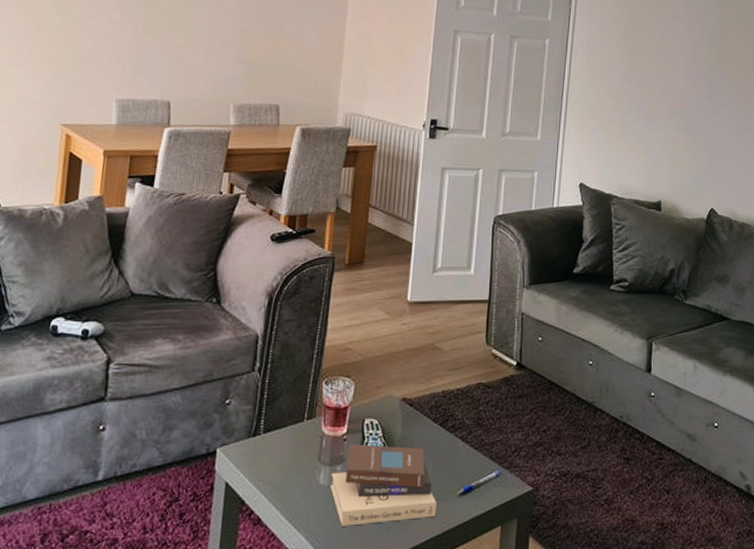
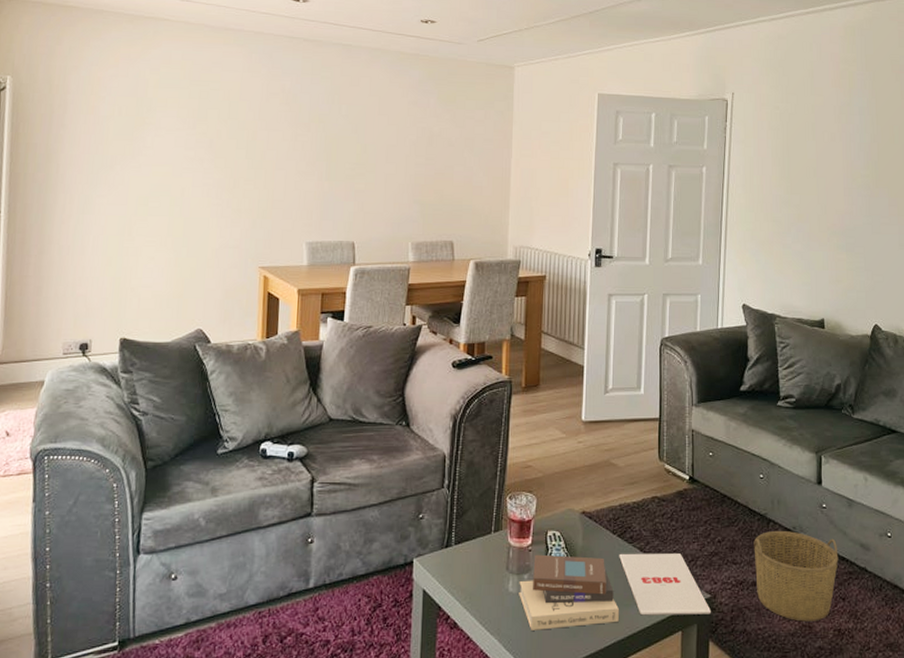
magazine: none [439,443,533,510] -> present [619,553,712,616]
basket: none [579,421,665,515] -> present [753,531,839,622]

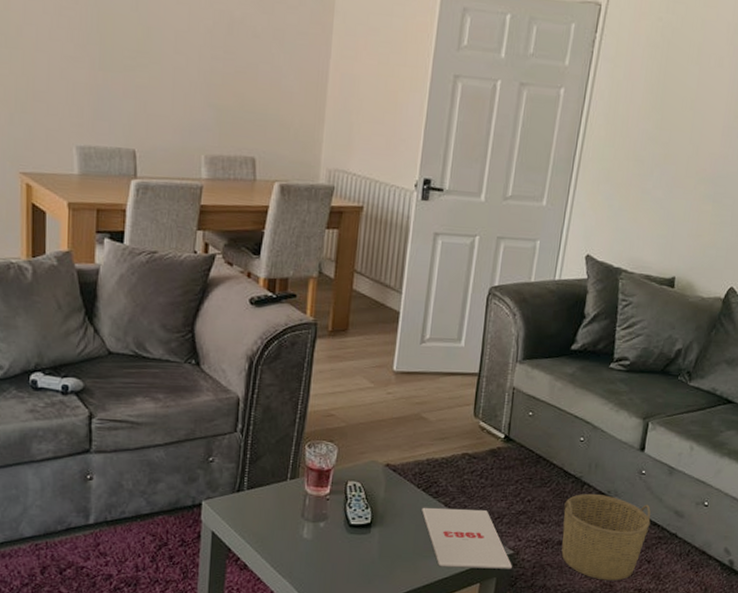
books: present [519,554,619,631] -> none [313,503,417,576]

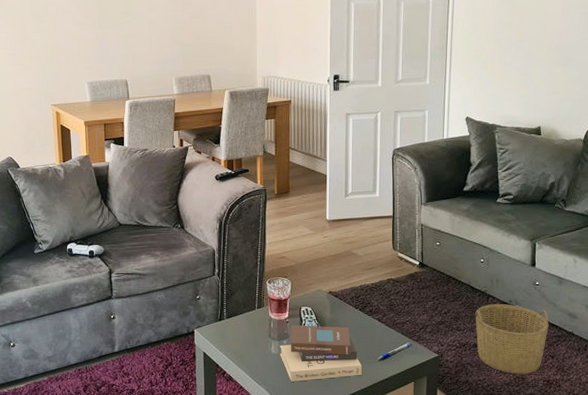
books: none [313,503,417,576] -> present [280,325,362,382]
magazine: present [422,507,513,569] -> none [361,323,439,371]

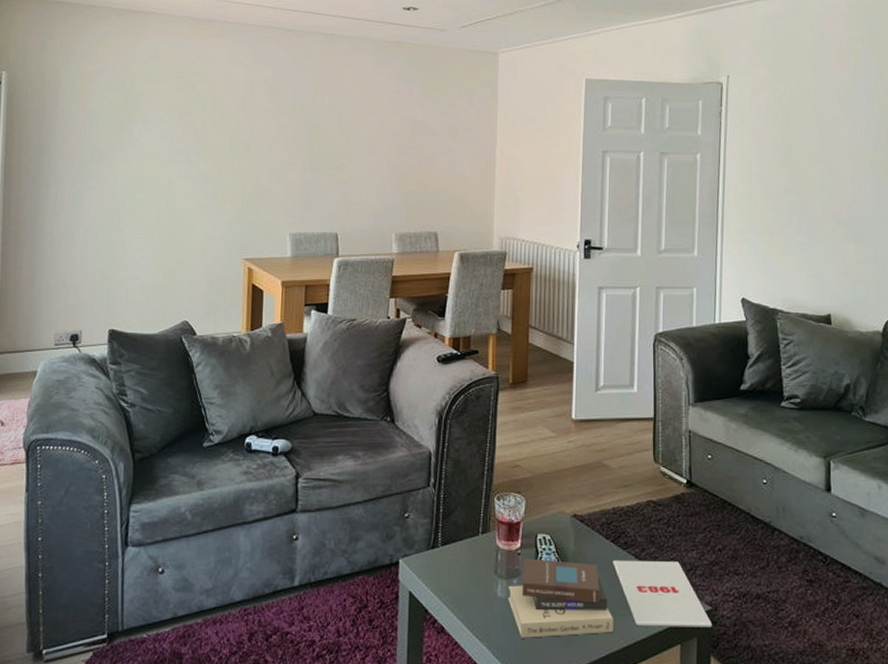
magazine: none [361,323,439,371] -> present [613,559,713,628]
basket: present [475,304,549,374] -> none [757,541,851,639]

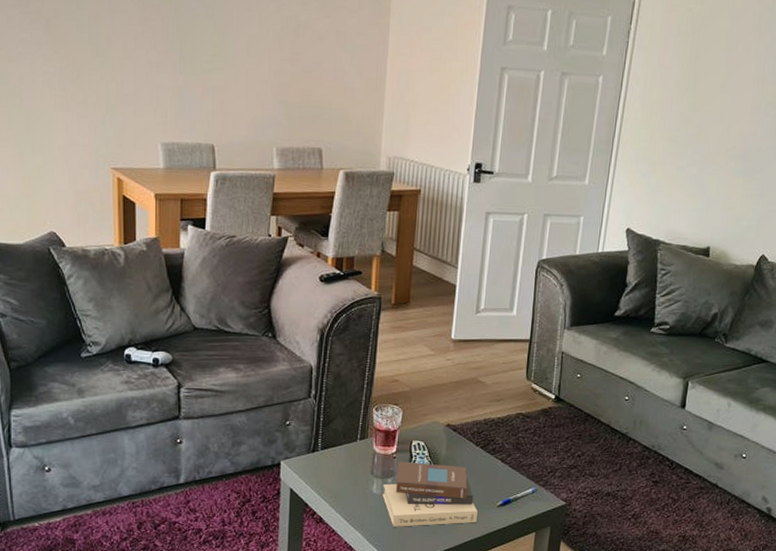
magazine: present [613,559,713,628] -> none [480,463,566,519]

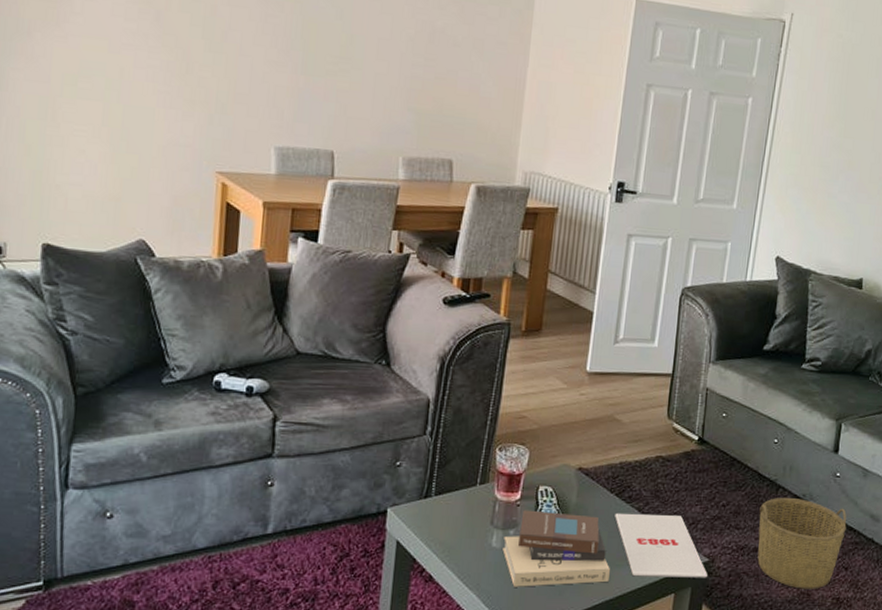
magazine: none [480,463,566,519] -> present [615,512,708,578]
basket: none [610,449,693,528] -> present [757,498,847,589]

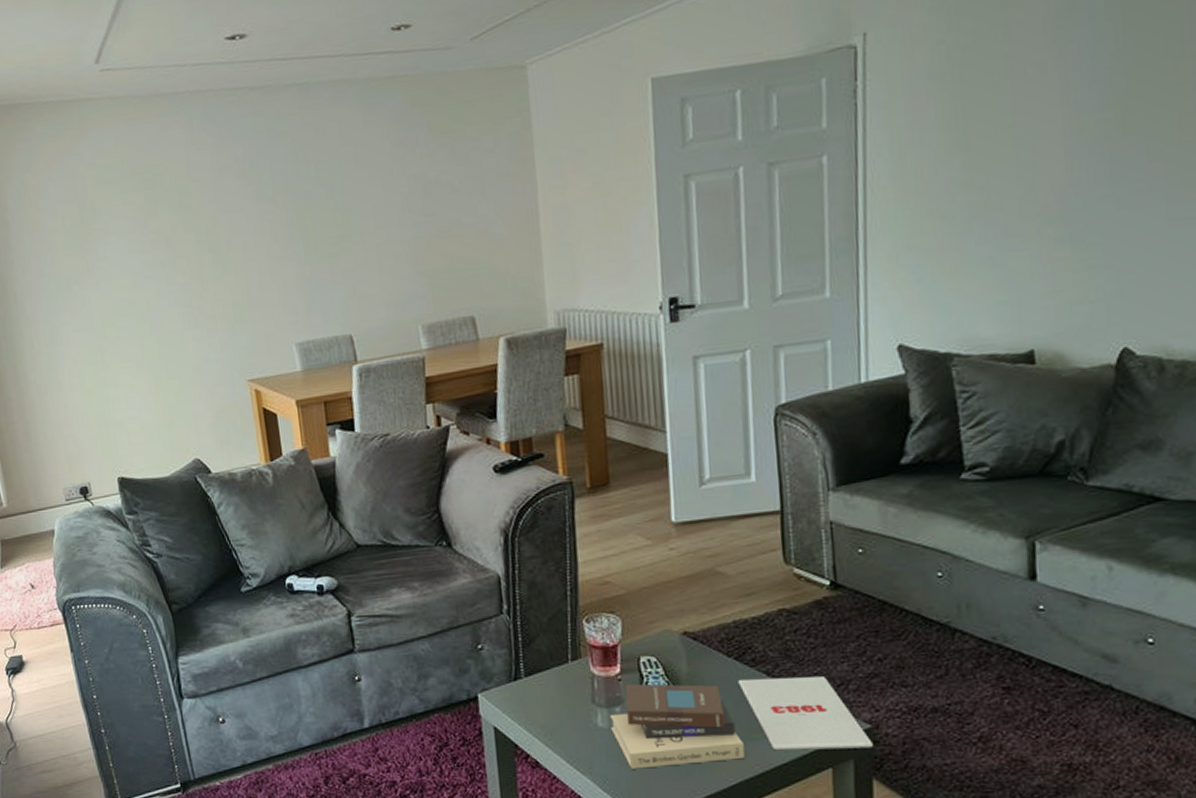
basket: present [757,498,847,589] -> none [931,643,1067,755]

